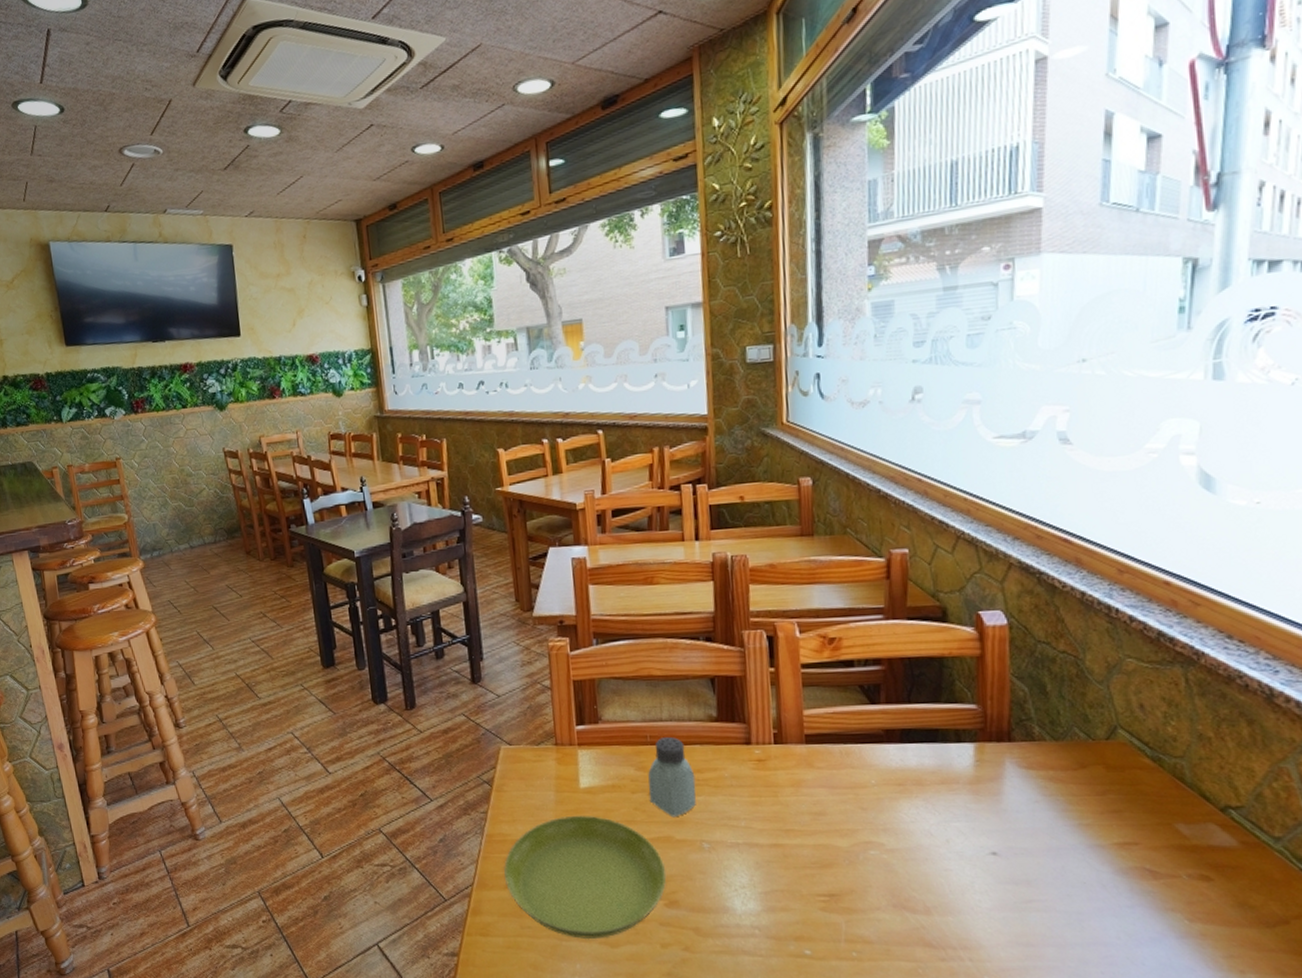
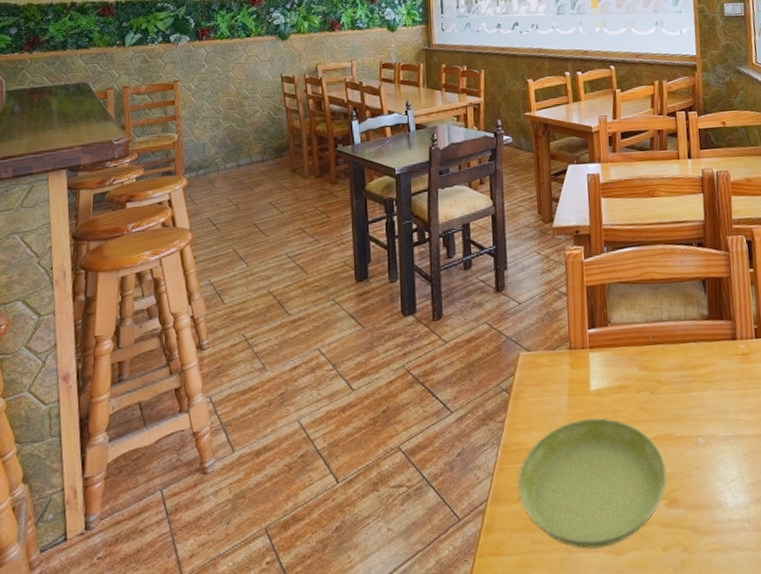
saltshaker: present [648,736,696,818] -> none [650,335,692,415]

